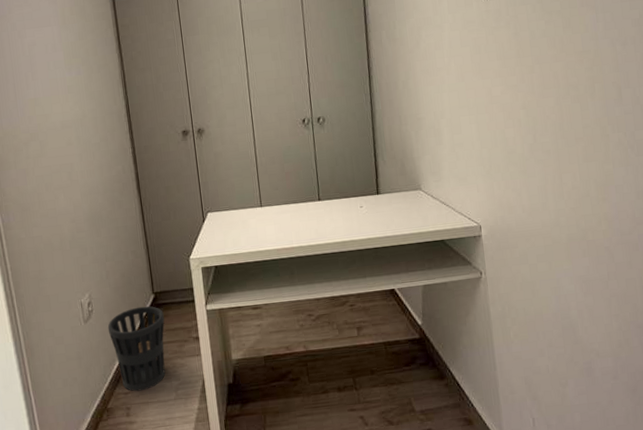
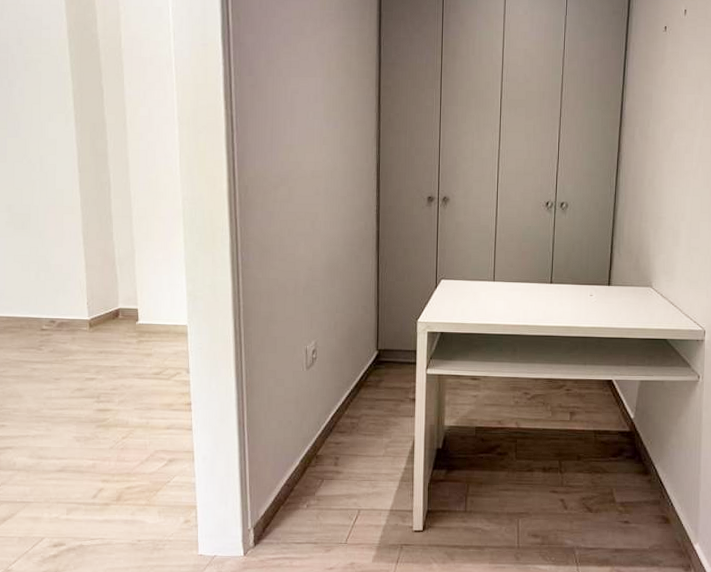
wastebasket: present [107,306,166,392] -> none [328,361,385,443]

